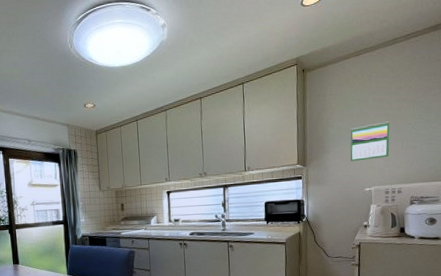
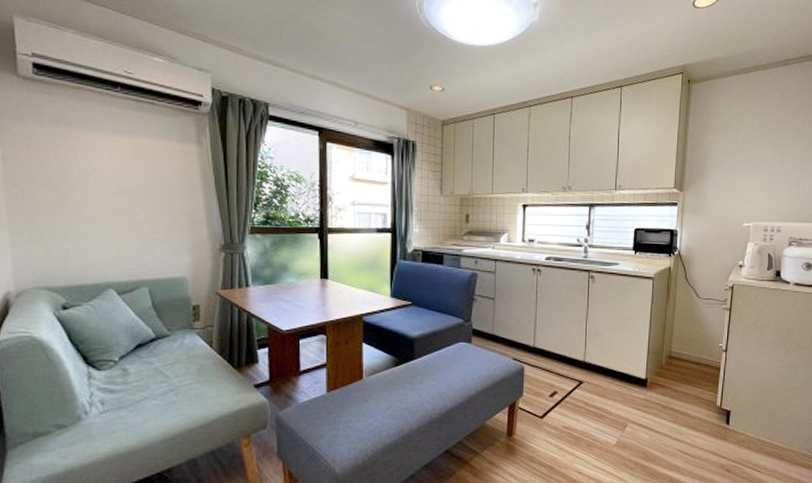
calendar: present [350,121,390,161] -> none [730,150,774,192]

